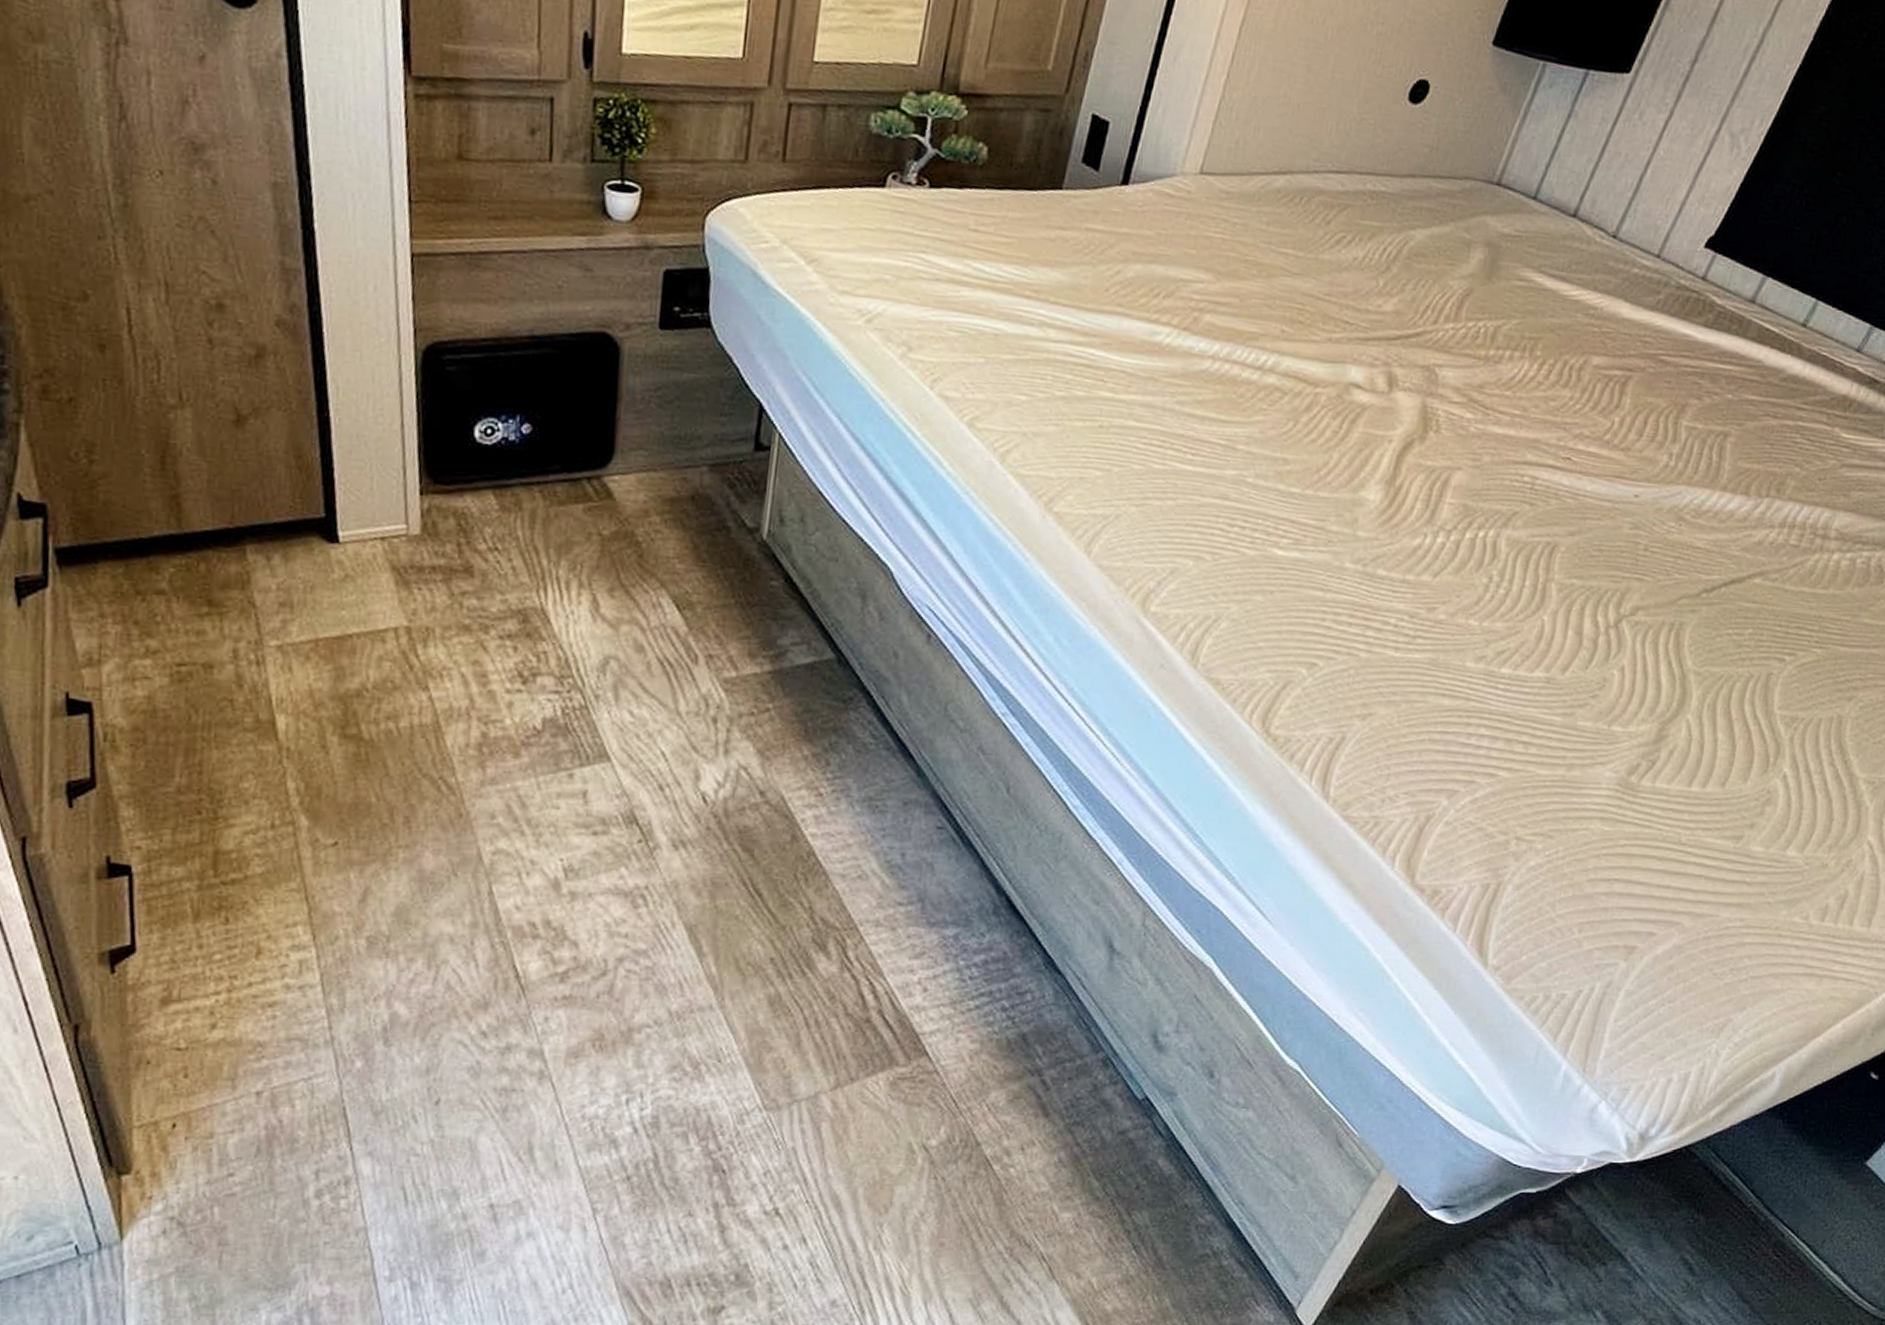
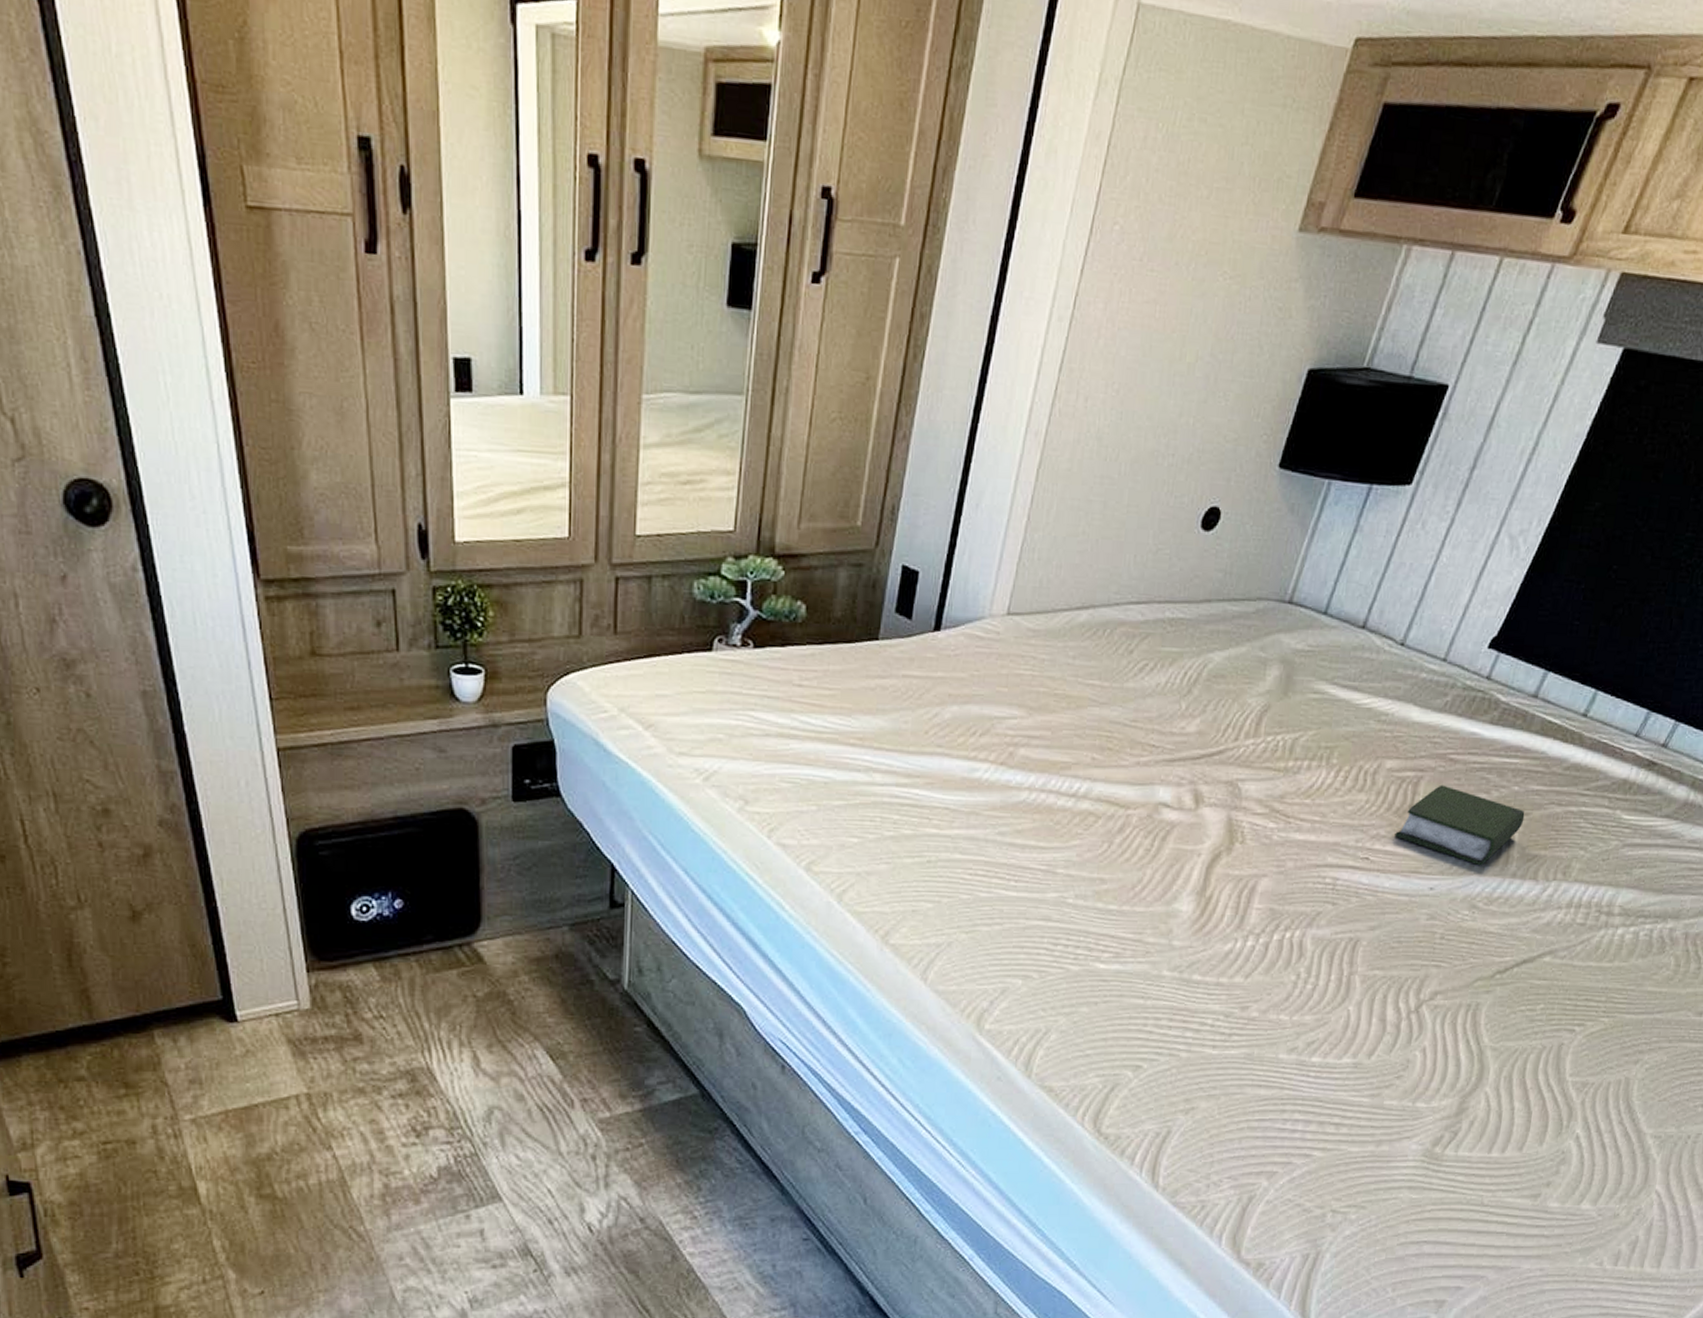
book: none [1599,386,1738,476] -> present [1395,784,1525,866]

